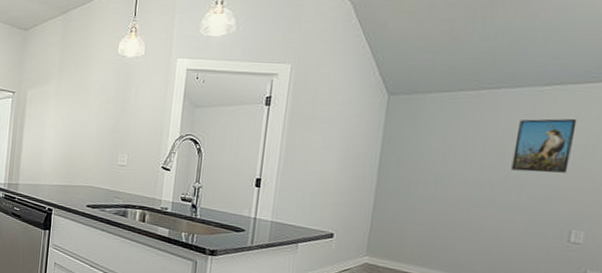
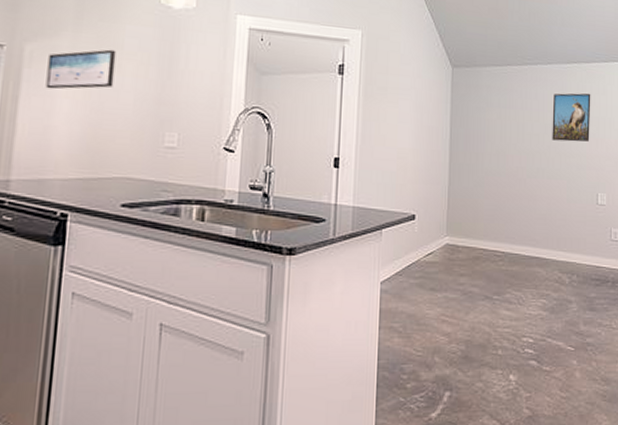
wall art: none [40,92,86,122] -> present [45,49,117,89]

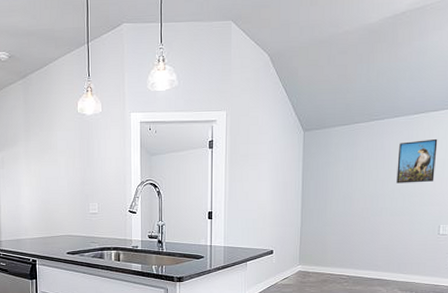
wall art: present [45,49,117,89] -> none [13,150,54,181]

